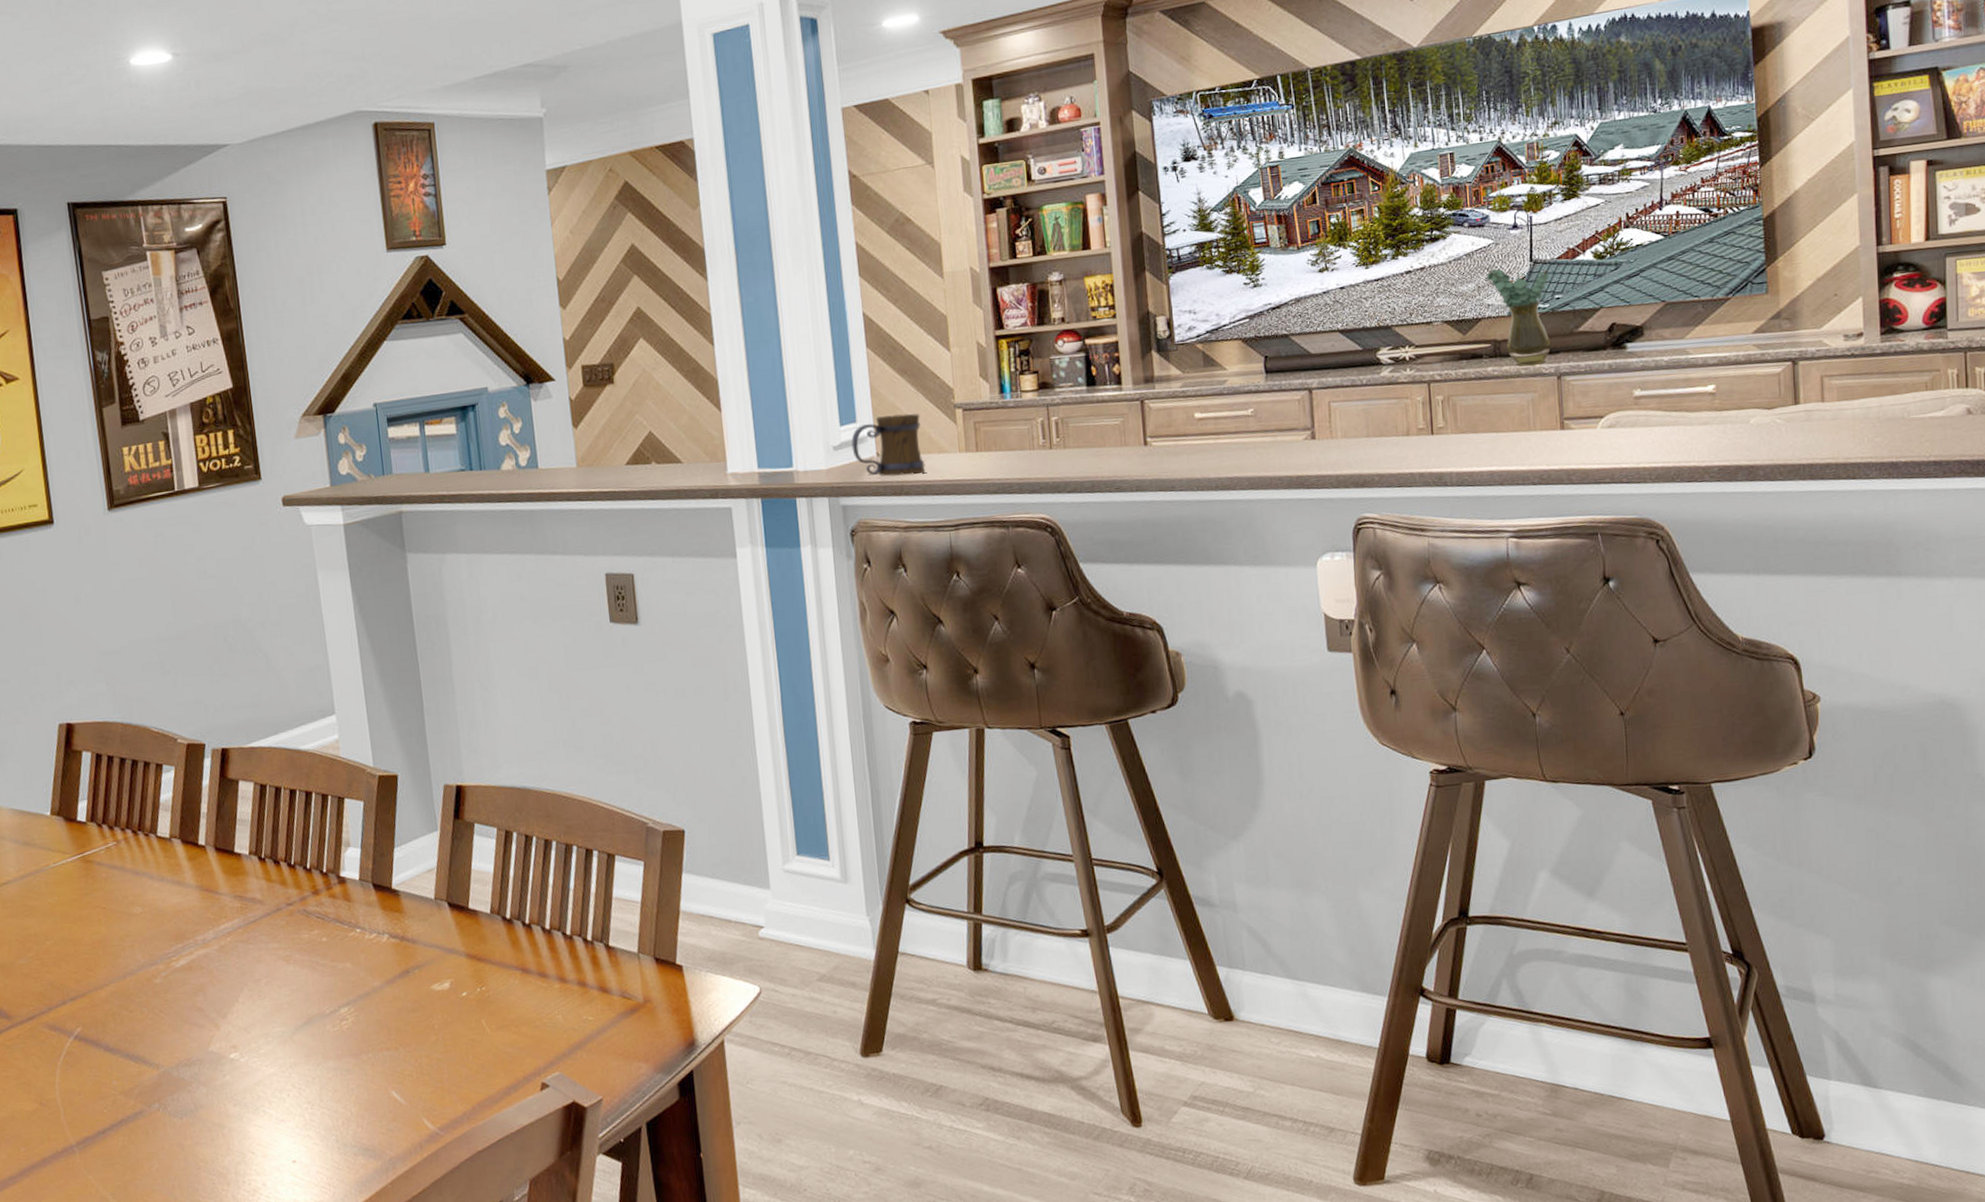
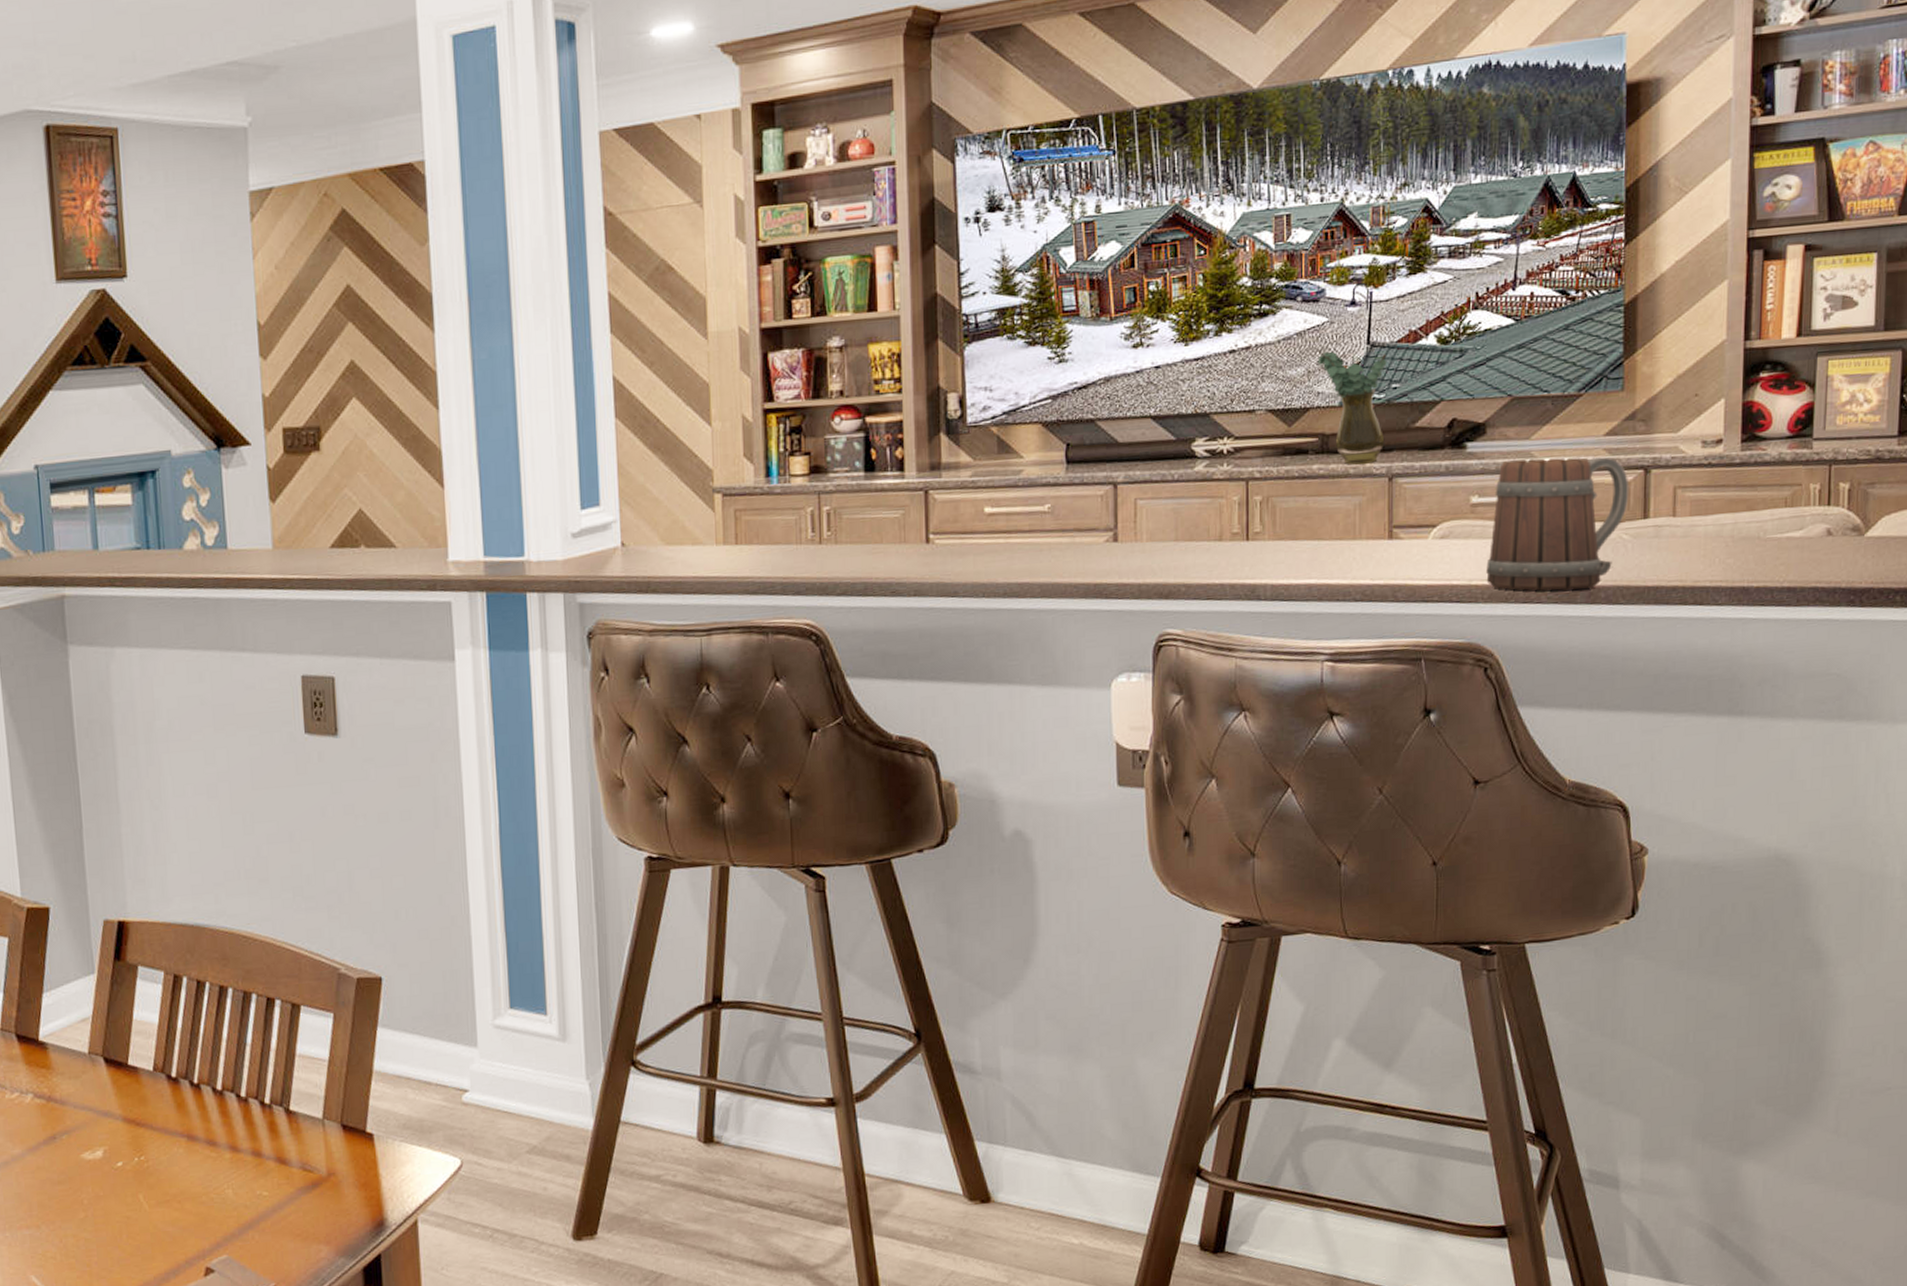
beer mug: present [850,413,926,477] -> none [592,497,677,571]
beer mug: none [1652,352,1780,471] -> present [1486,457,1629,591]

